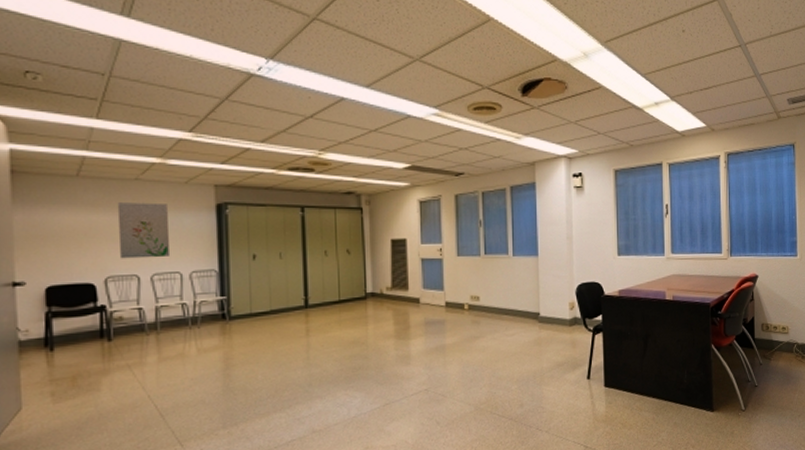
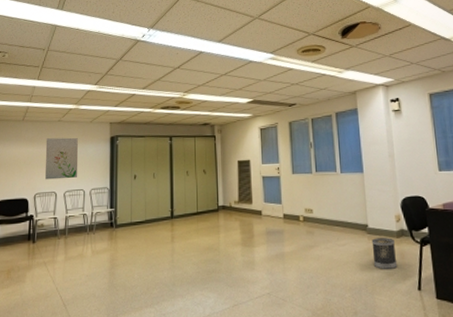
wastebasket: none [542,326,568,359] -> present [371,237,398,269]

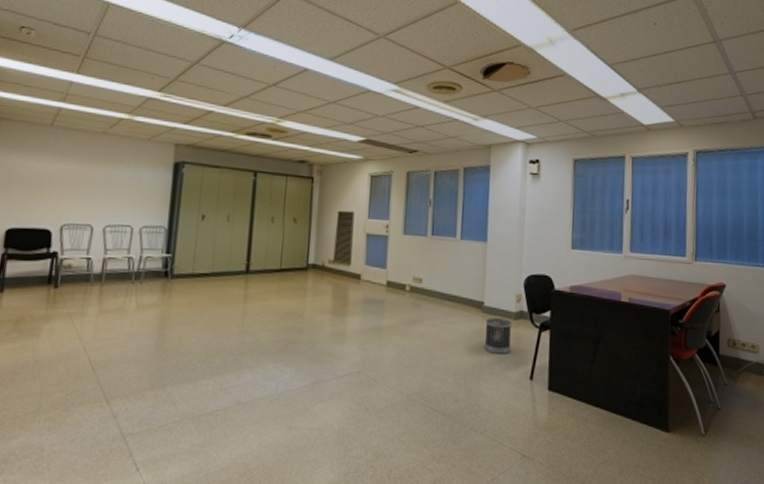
wall art: present [45,137,78,180] -> none [78,154,129,210]

